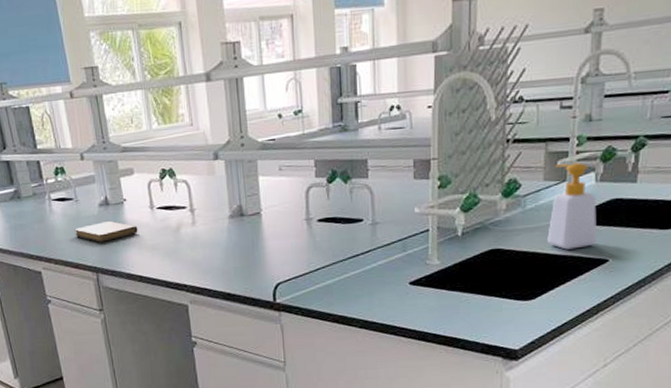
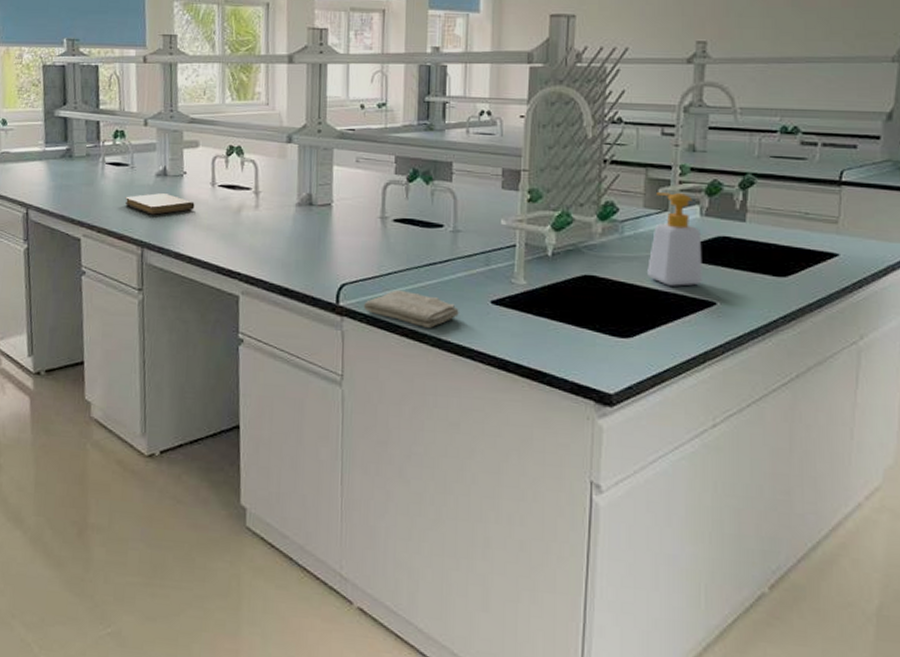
washcloth: none [297,282,382,314] -> present [363,289,459,329]

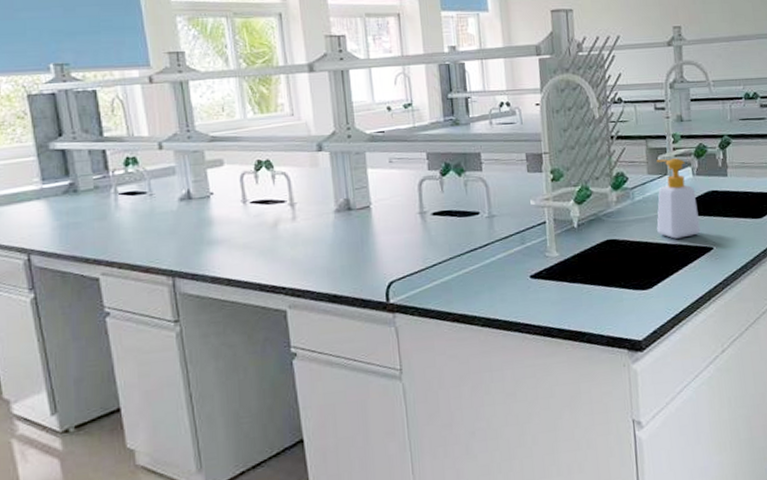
notebook: present [125,193,195,215] -> none [146,217,227,242]
washcloth: present [363,289,459,329] -> none [413,278,503,311]

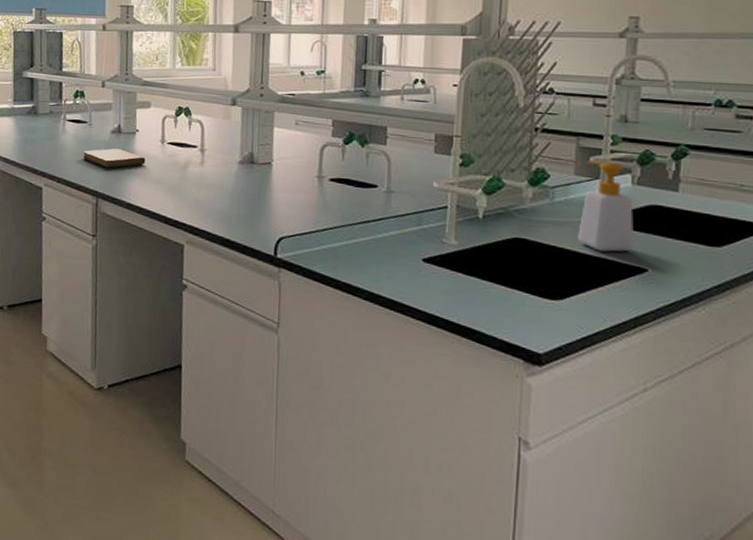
notebook: none [146,217,227,242] -> present [83,148,146,168]

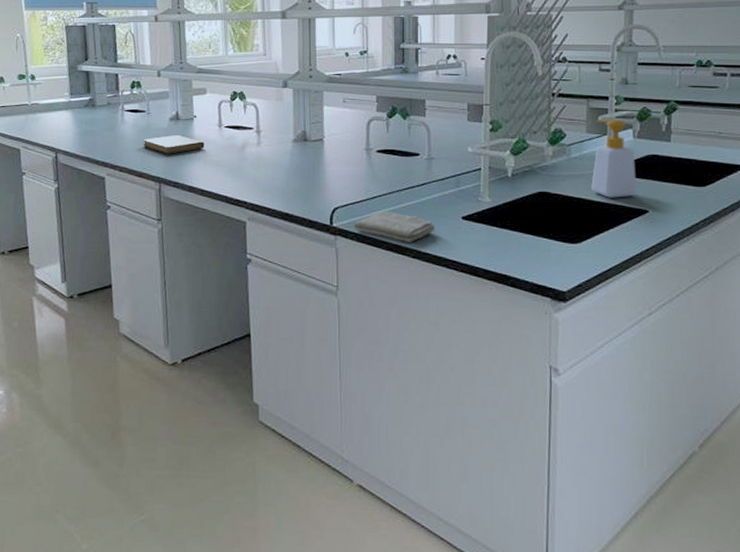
washcloth: none [299,244,391,283] -> present [353,210,435,243]

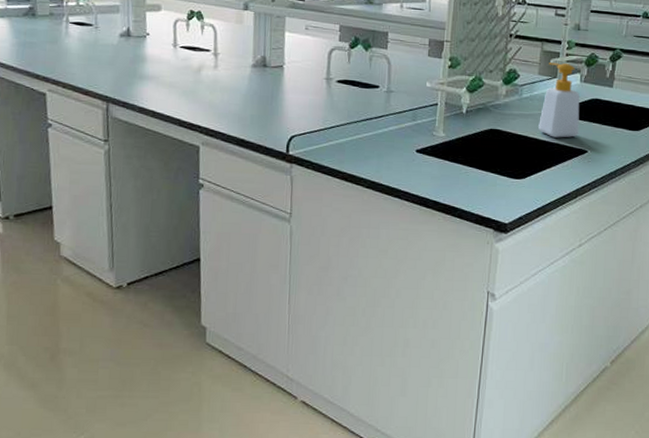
notebook: present [143,135,205,154] -> none [89,52,158,73]
washcloth: present [353,210,435,243] -> none [309,140,390,174]

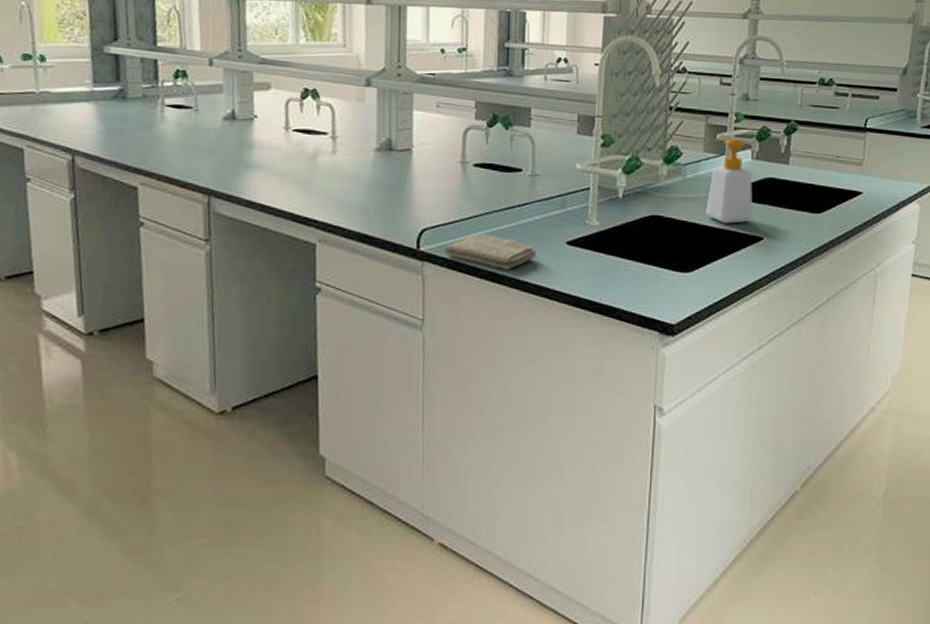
washcloth: none [309,140,390,174] -> present [443,233,536,271]

